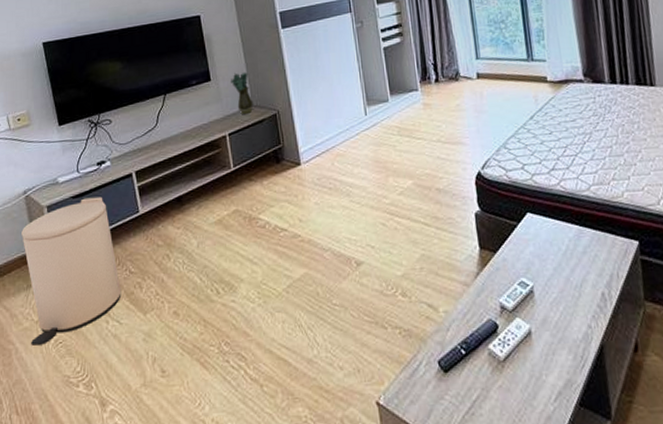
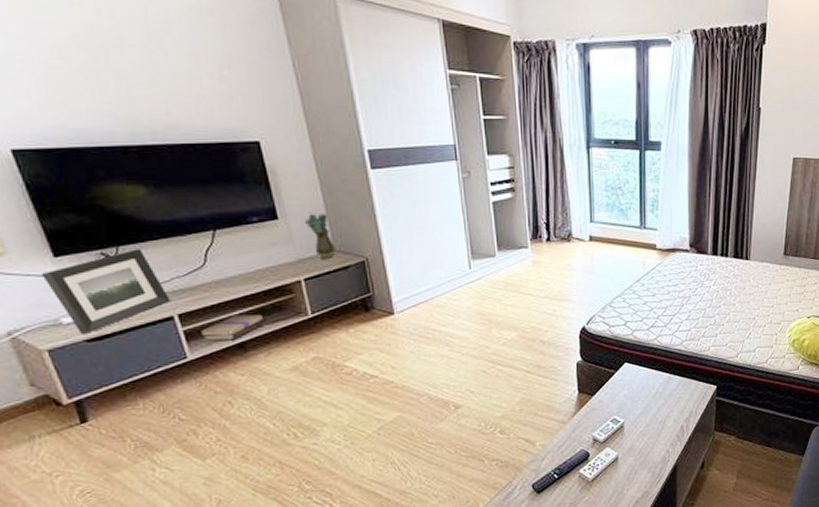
pedal bin: present [22,196,122,346] -> none [11,340,170,498]
picture frame: none [49,115,131,191] -> present [40,249,171,334]
books: none [150,169,198,196] -> present [201,314,266,342]

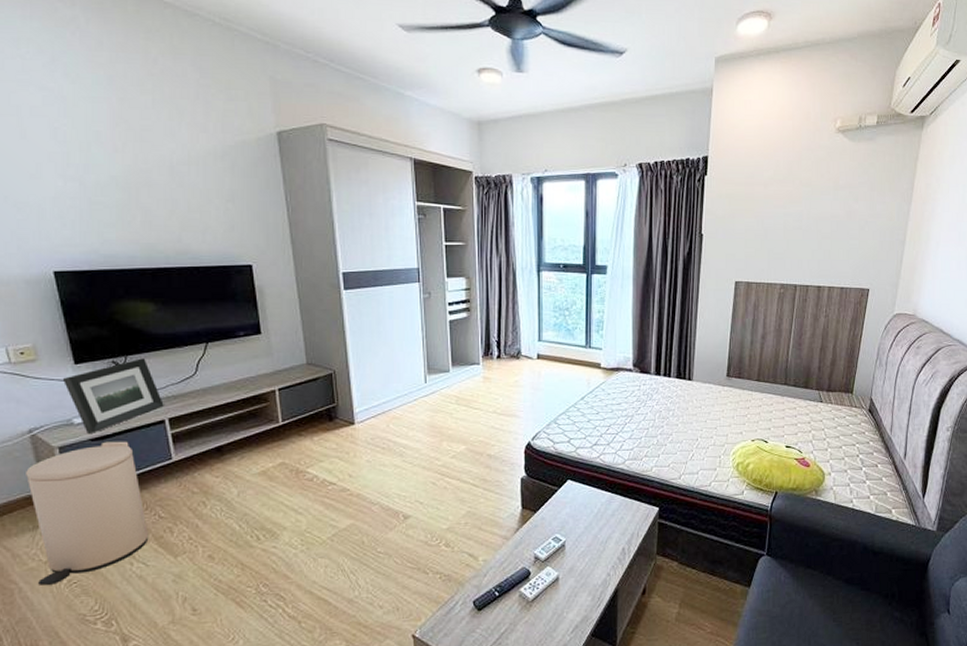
pedal bin: none [11,340,170,498] -> present [26,441,149,585]
books: present [201,314,266,342] -> none [186,420,242,445]
vase: present [305,212,336,260] -> none [284,328,308,372]

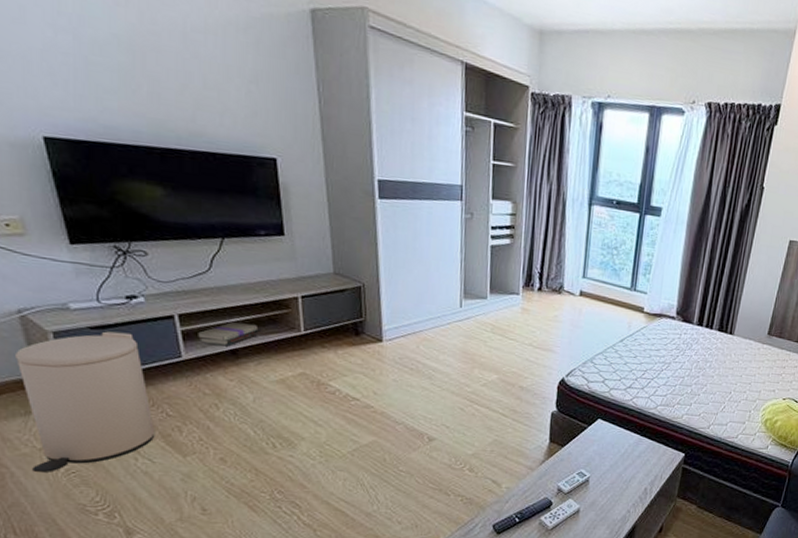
picture frame: present [62,358,164,433] -> none [55,246,173,321]
books: none [186,420,242,445] -> present [198,322,260,347]

